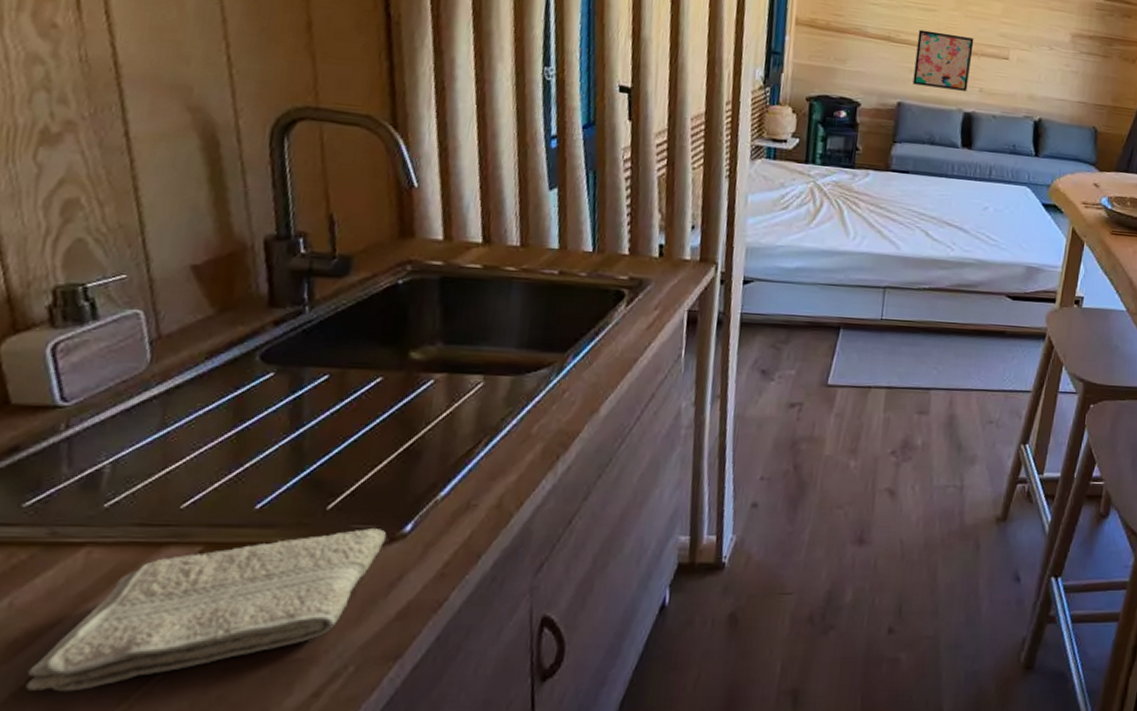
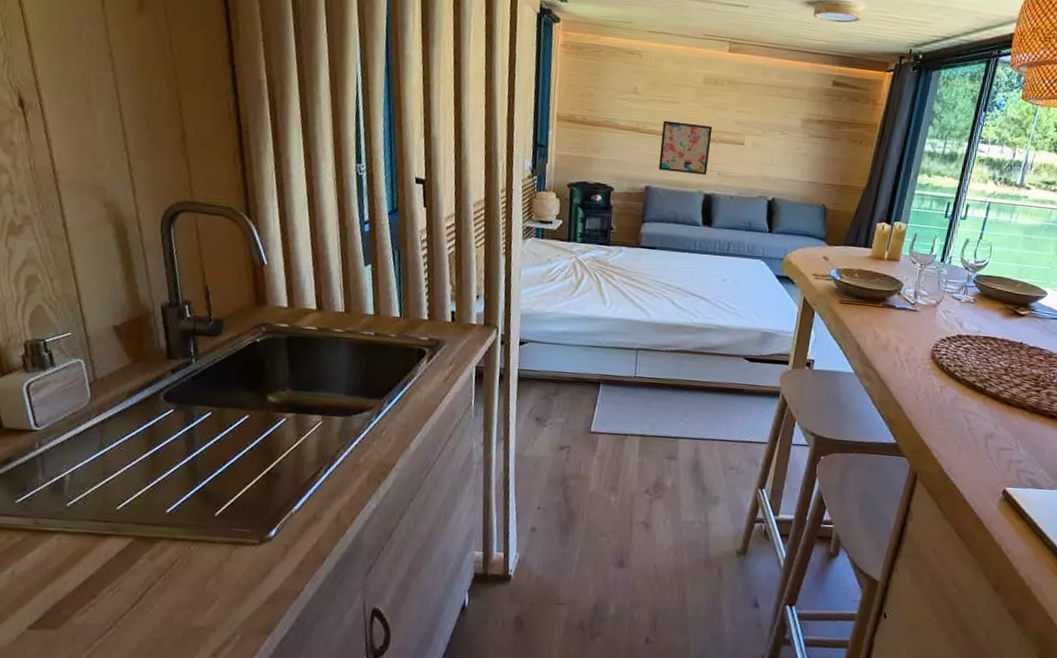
washcloth: present [25,528,387,692] -> none [26,532,258,639]

